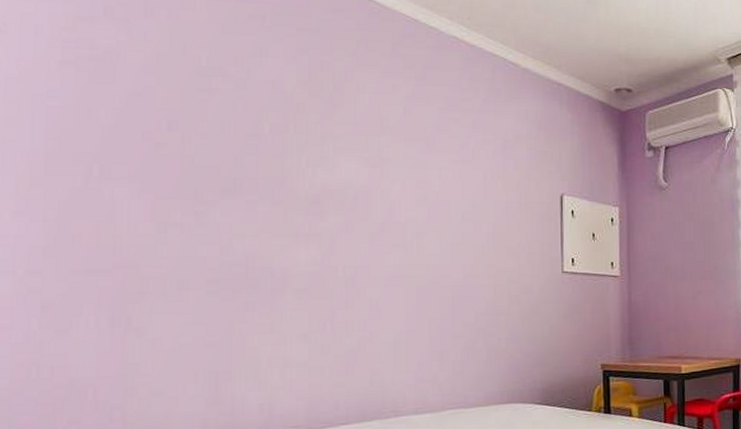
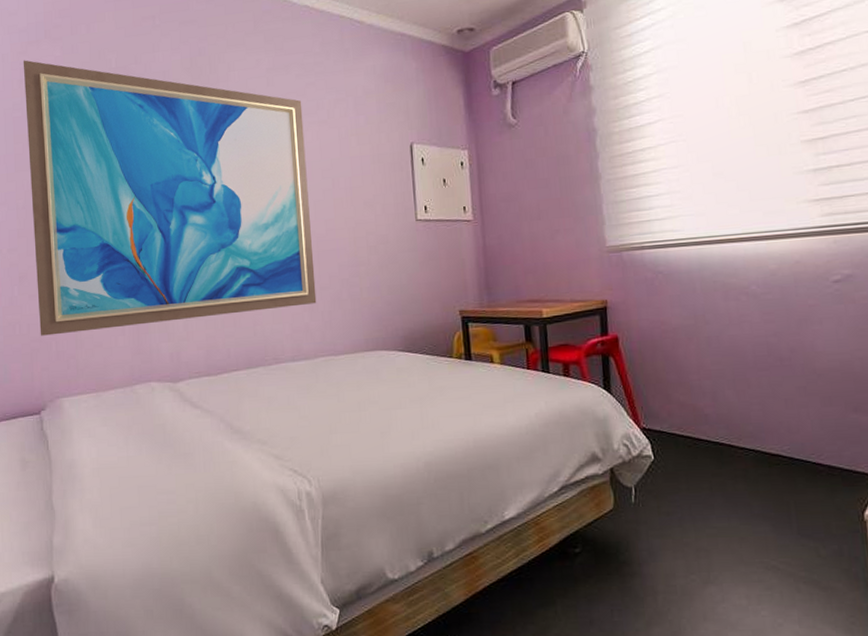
wall art: none [67,38,448,382] -> present [23,60,317,336]

